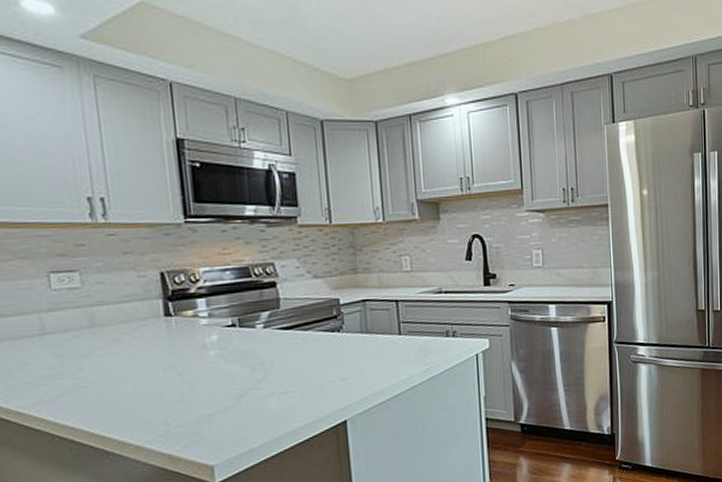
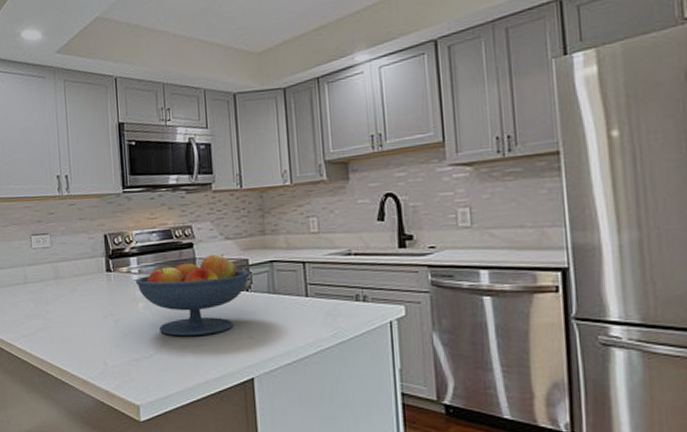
fruit bowl: none [205,293,342,385] -> present [136,253,251,337]

